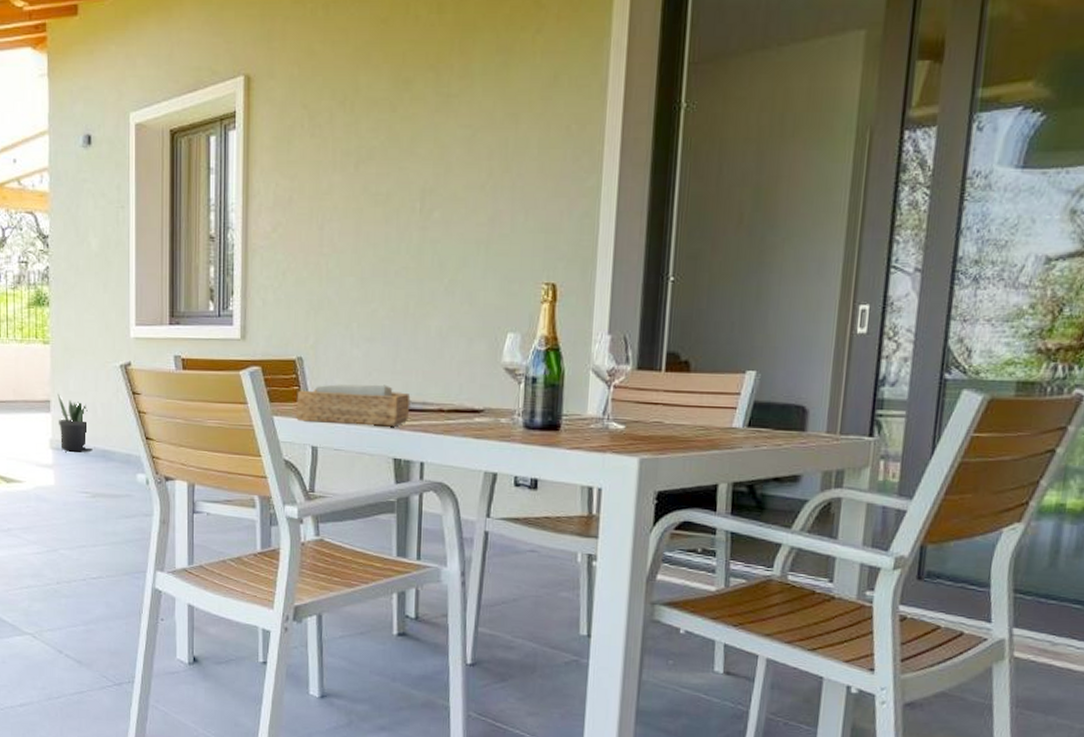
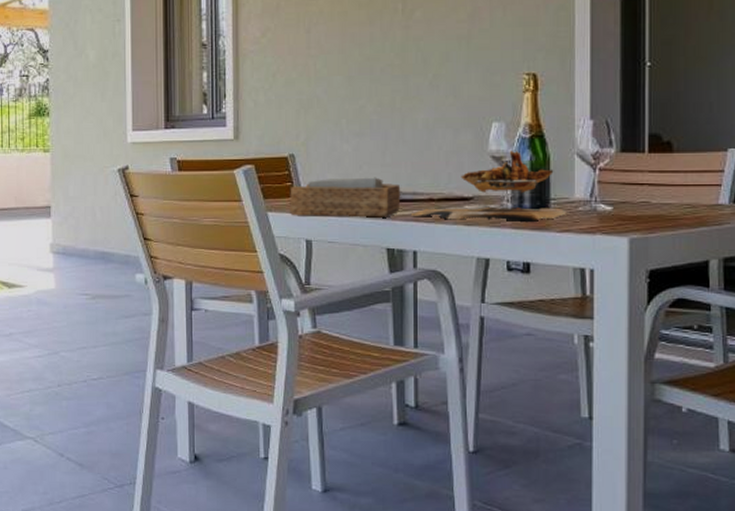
planter: present [57,393,93,453] -> none [57,199,92,256]
food platter: none [419,362,582,439] -> present [410,150,571,223]

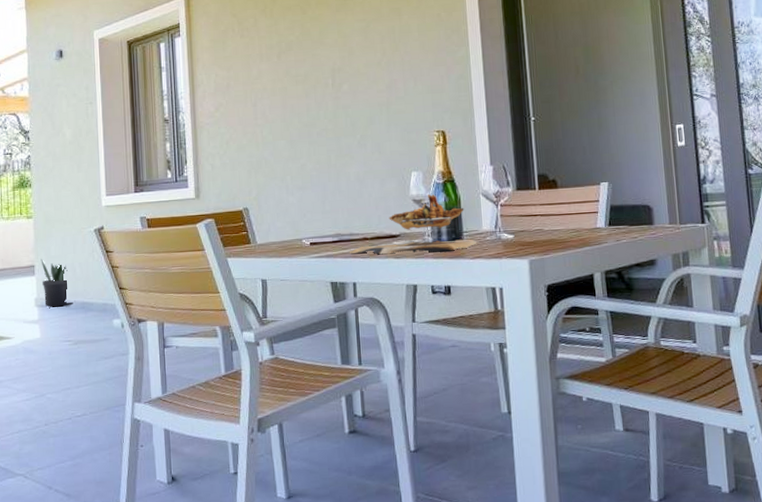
planter: none [57,199,92,256] -> present [41,258,73,308]
napkin holder: present [290,177,401,218] -> none [245,223,340,261]

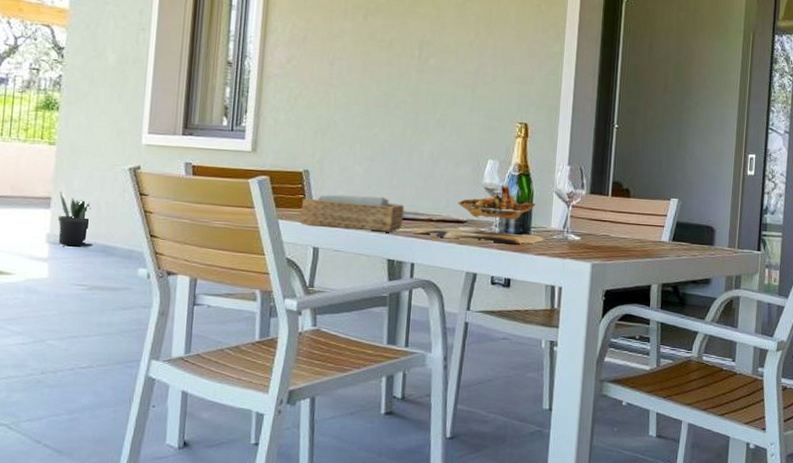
napkin holder: none [245,223,340,261] -> present [300,194,405,232]

